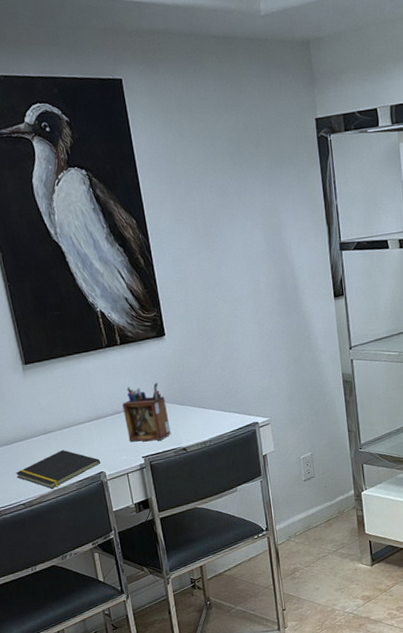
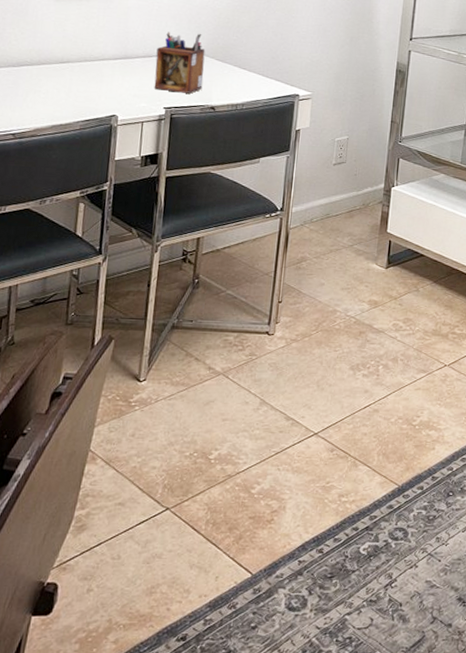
notepad: present [16,450,101,489] -> none [14,84,116,124]

